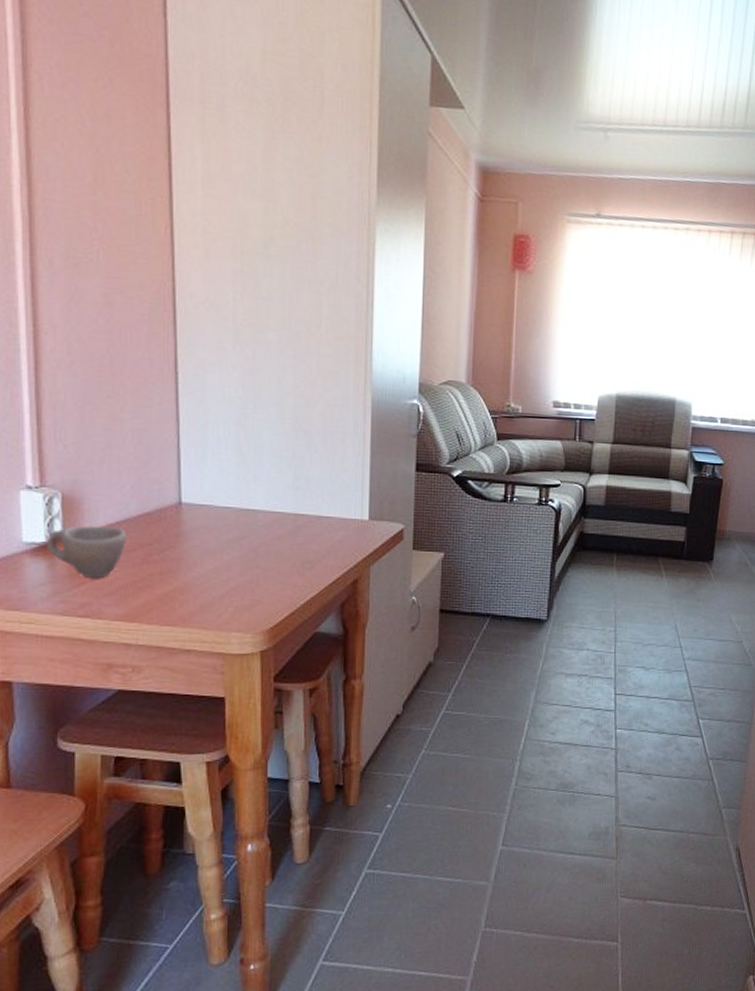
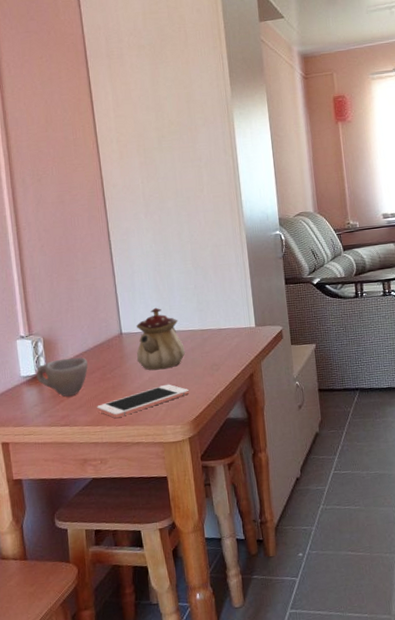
cell phone: none [134,578,269,616] -> present [97,384,190,419]
teapot: none [198,475,268,559] -> present [136,307,185,370]

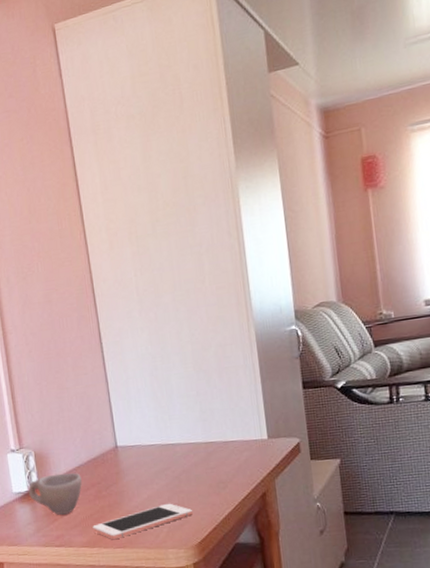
teapot: present [136,307,185,370] -> none [133,417,187,488]

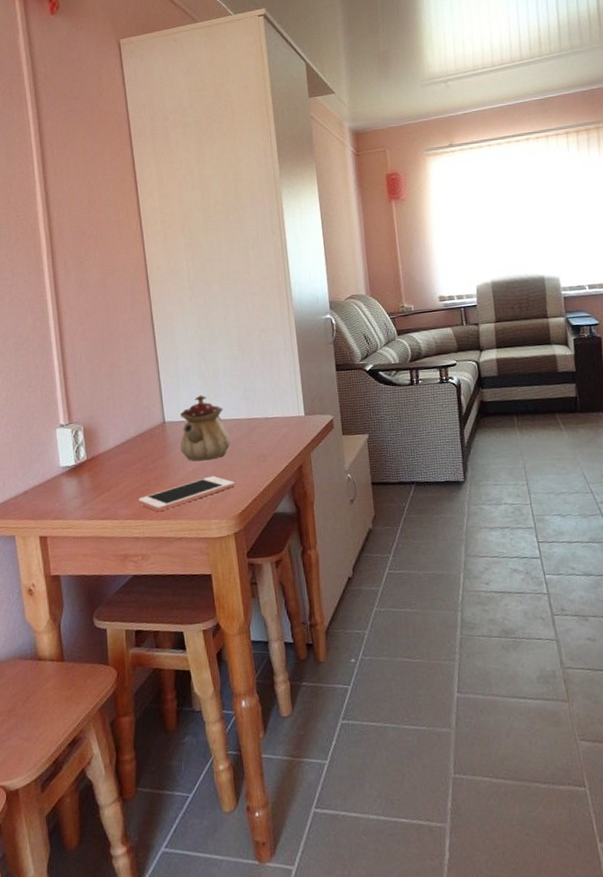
cup: present [28,473,83,515] -> none [75,447,130,488]
teapot: none [133,417,187,488] -> present [180,395,231,461]

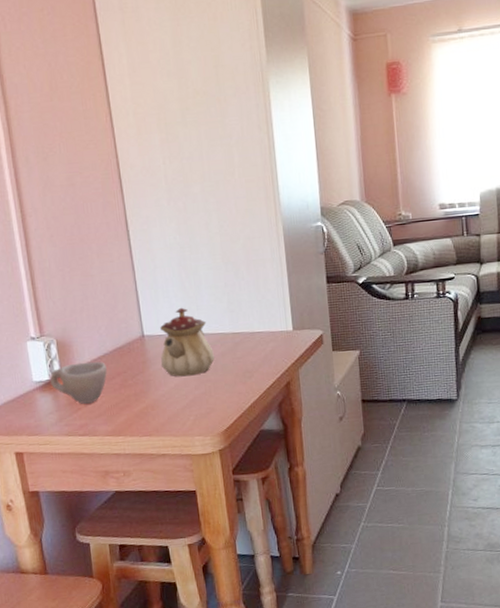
cup: none [75,447,130,488] -> present [49,362,108,404]
cell phone: present [138,475,236,512] -> none [118,392,220,429]

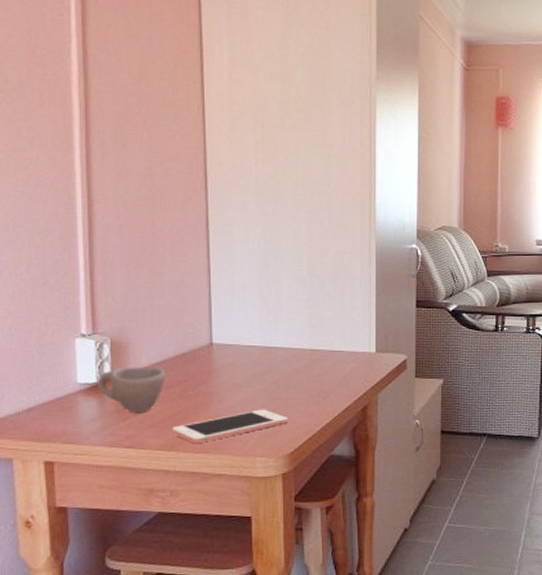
cell phone: none [118,392,220,429] -> present [172,409,289,444]
teapot: present [160,307,214,377] -> none [227,317,288,391]

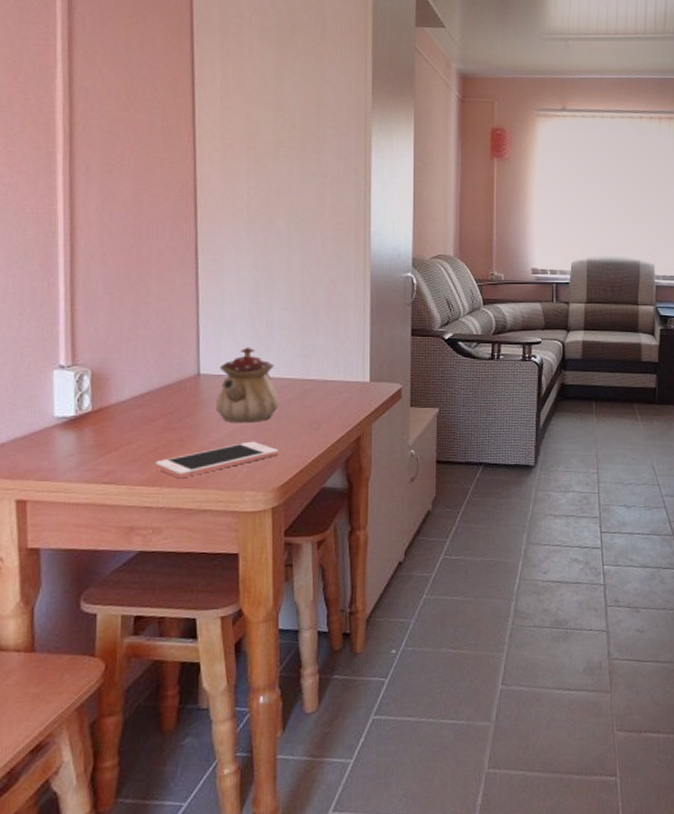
cup: present [97,366,167,412] -> none [75,399,151,447]
teapot: none [227,317,288,391] -> present [215,347,279,423]

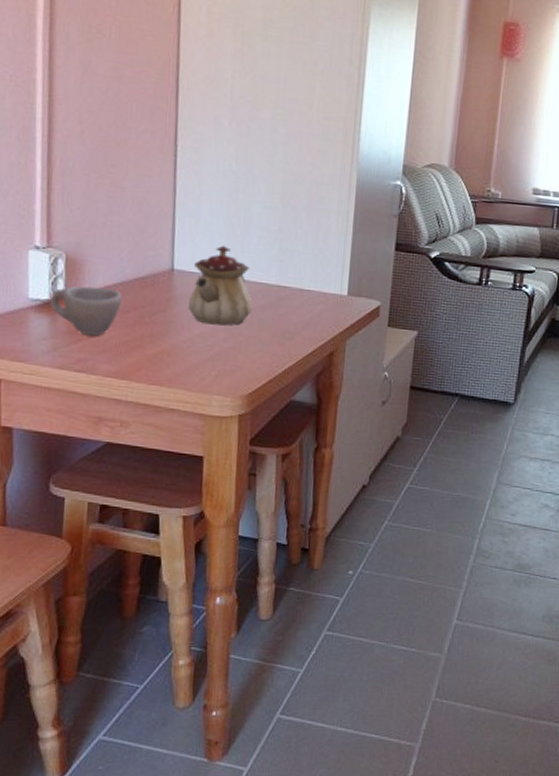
cup: none [75,399,151,447] -> present [49,286,123,336]
cell phone: present [155,441,280,479] -> none [125,344,250,375]

